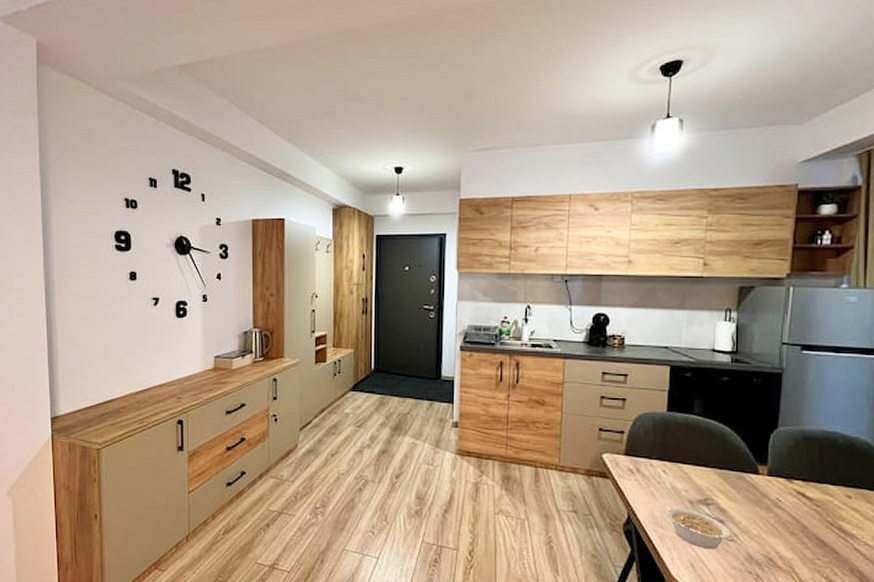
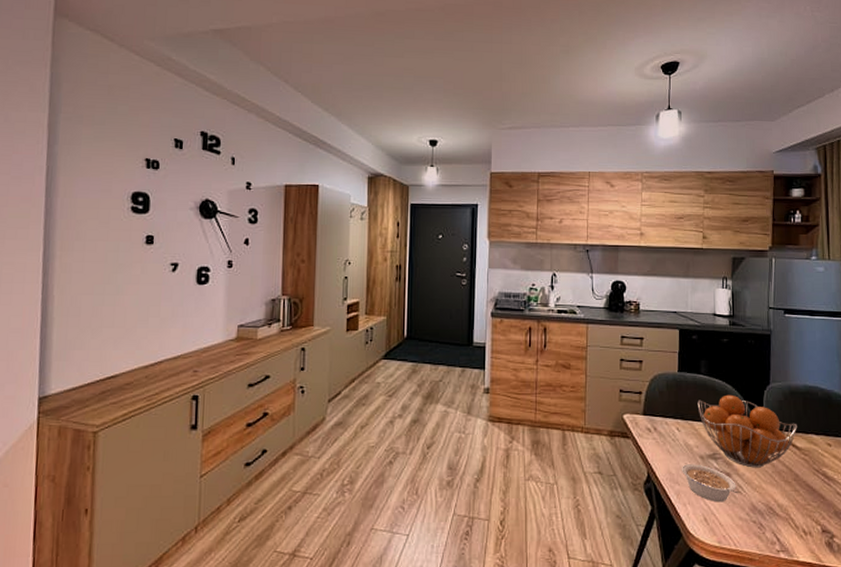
fruit basket: none [688,437,810,517] -> present [697,394,798,468]

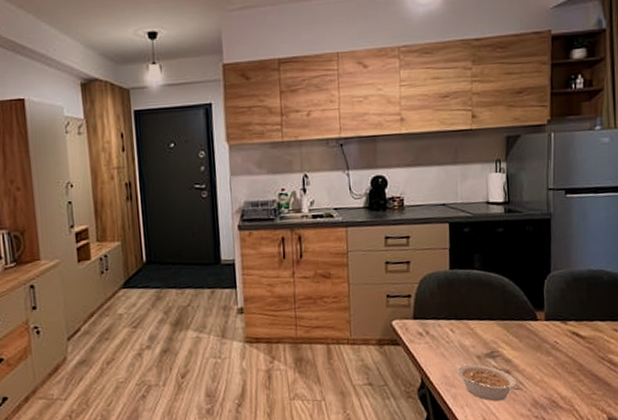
fruit basket: present [697,394,798,468] -> none [472,288,582,363]

